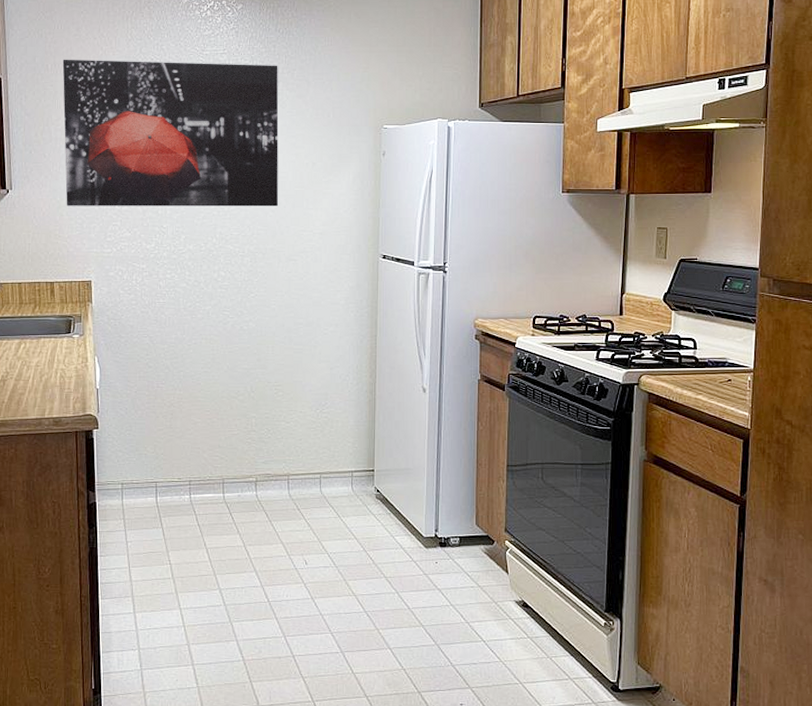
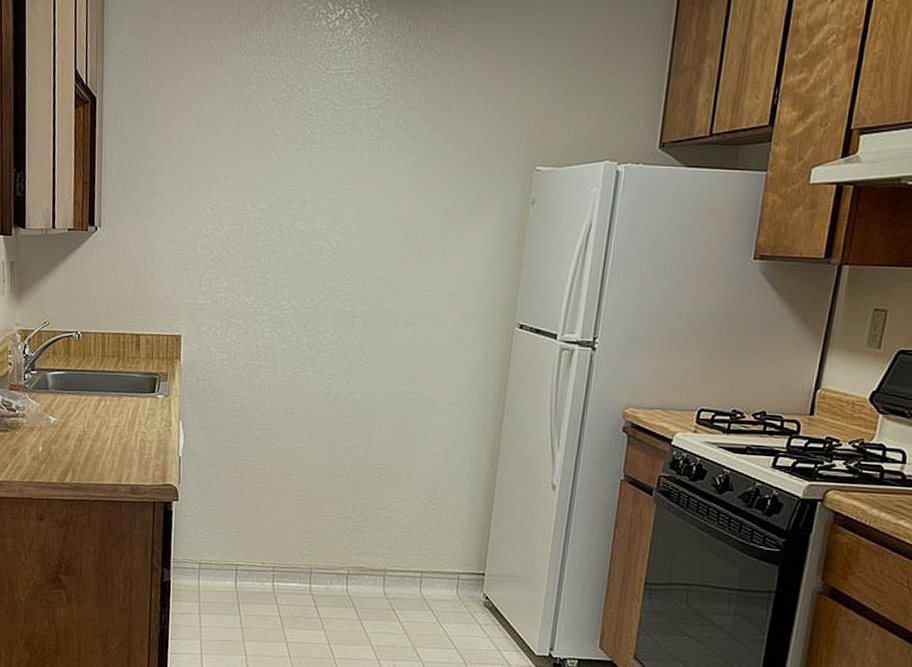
wall art: present [62,59,279,207] -> none [159,76,415,260]

